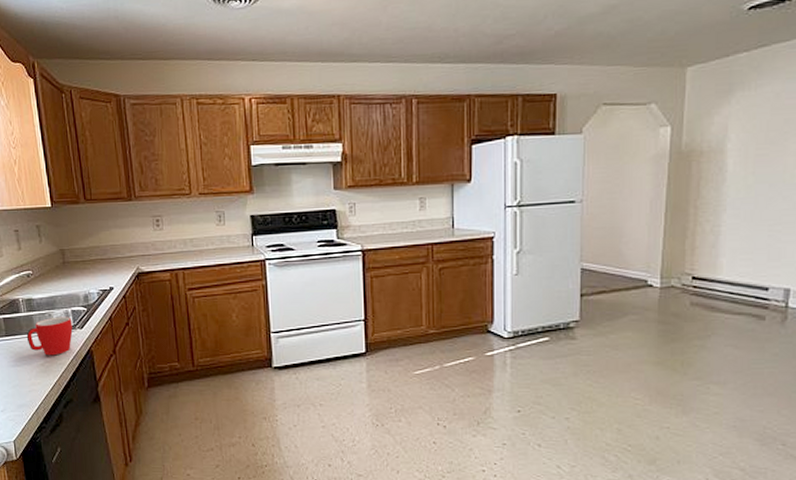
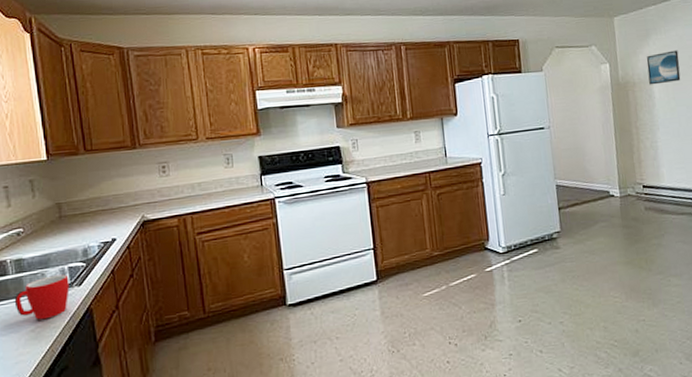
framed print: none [722,111,770,155] -> present [647,50,681,85]

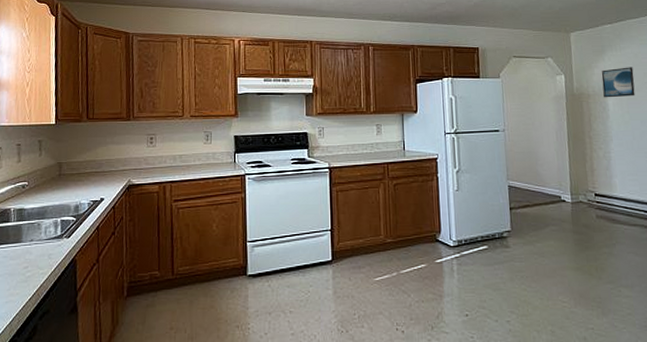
mug: present [14,274,70,320] -> none [12,226,60,265]

